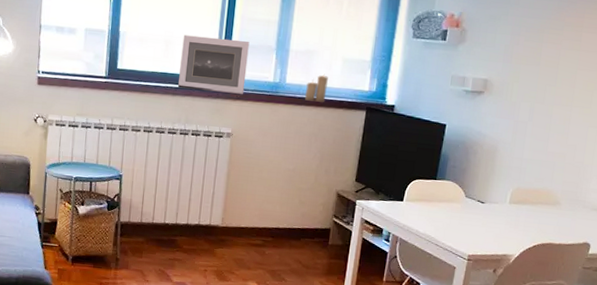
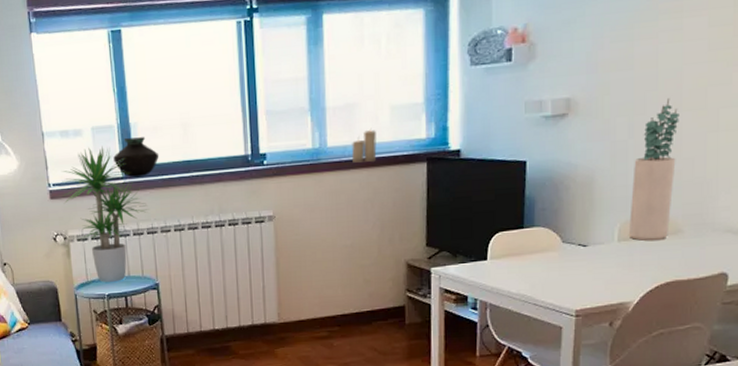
potted plant: none [49,45,125,167] -> present [62,146,149,282]
vase: none [100,44,141,80] -> present [113,137,159,178]
picture frame: present [178,35,250,95] -> none [201,107,281,175]
vase: none [518,93,570,208] -> present [628,97,679,241]

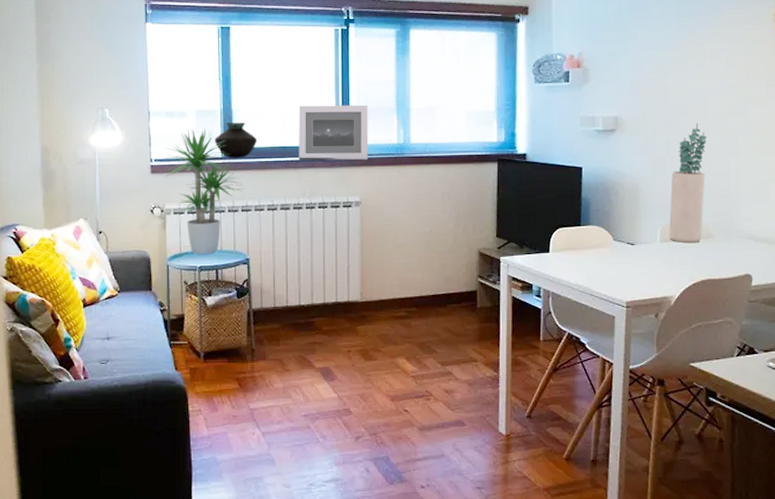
picture frame: none [201,107,281,175] -> present [299,105,369,161]
candle: present [352,126,377,163] -> none [432,128,454,159]

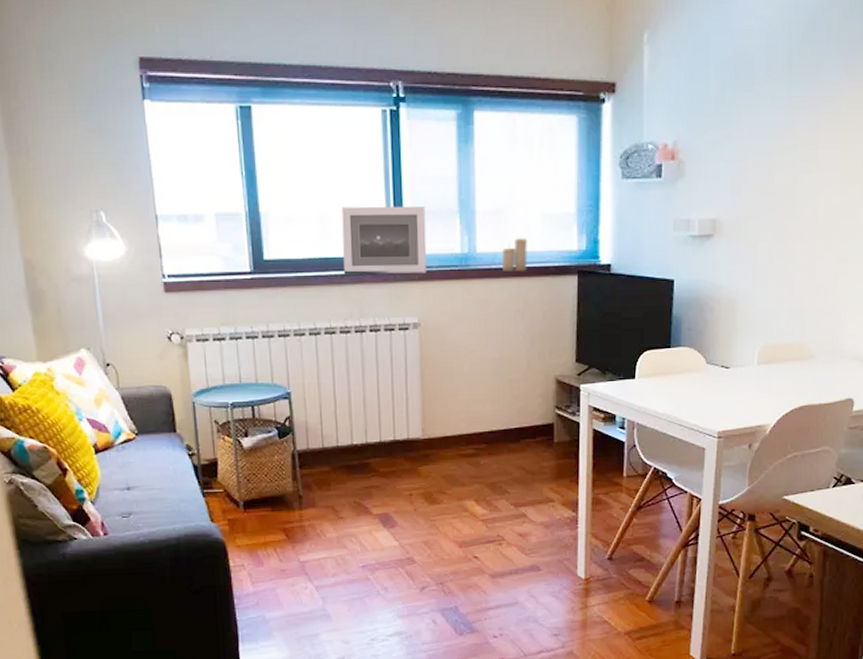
potted plant: present [163,128,245,255] -> none [178,235,281,389]
vase: present [215,123,258,159] -> none [240,228,293,274]
candle: none [432,128,454,159] -> present [502,234,528,271]
vase: present [668,122,707,243] -> none [767,225,814,366]

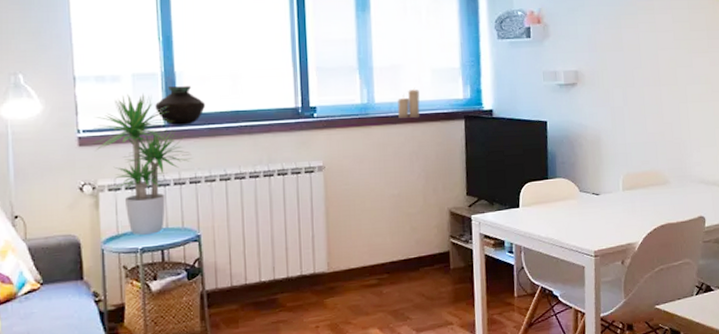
potted plant: none [178,235,281,389] -> present [94,93,193,235]
vase: none [240,228,293,274] -> present [155,86,206,126]
picture frame: present [341,205,427,276] -> none [252,64,331,126]

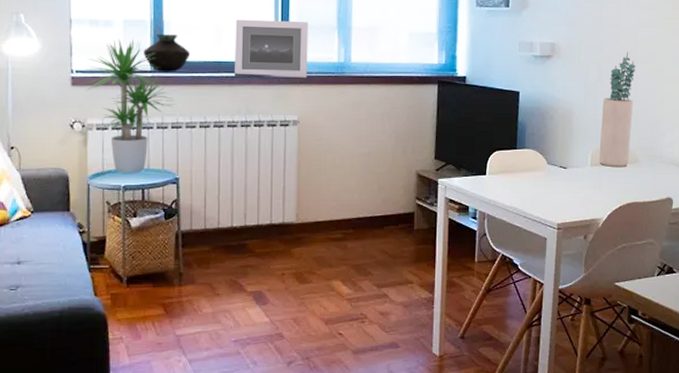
picture frame: none [252,64,331,126] -> present [235,19,308,79]
candle: present [397,86,420,118] -> none [373,48,395,79]
vase: none [629,74,660,190] -> present [598,51,636,168]

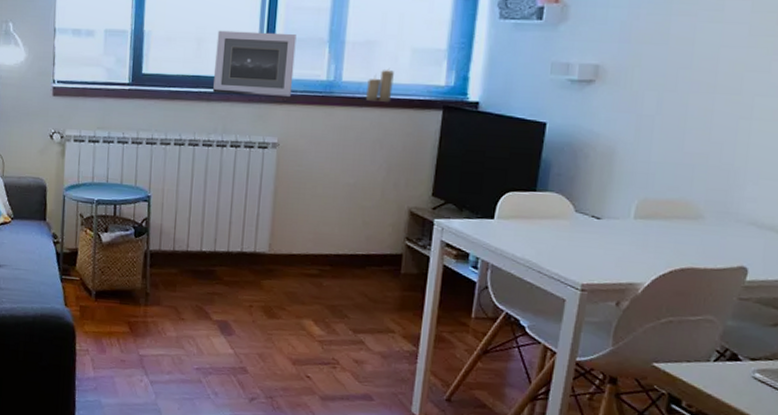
potted plant: present [85,38,176,173] -> none [66,49,152,188]
vase: present [143,34,191,73] -> none [122,45,170,86]
candle: none [373,48,395,79] -> present [366,66,394,102]
vase: present [598,51,636,168] -> none [645,78,712,224]

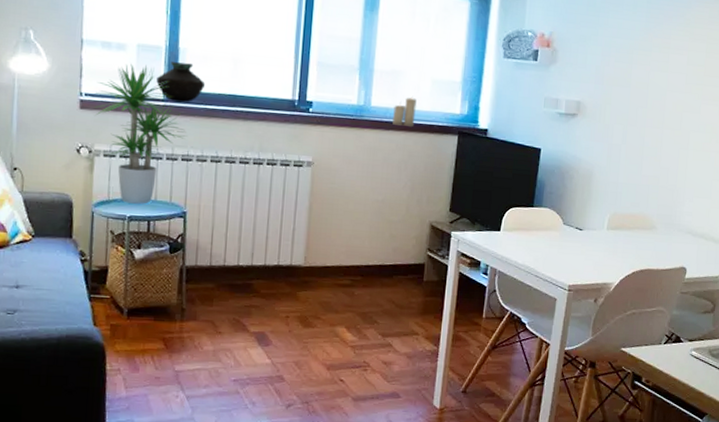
potted plant: none [66,49,152,188] -> present [94,63,187,204]
vase: none [122,45,170,86] -> present [156,62,206,103]
picture frame: present [213,30,297,98] -> none [250,52,330,120]

